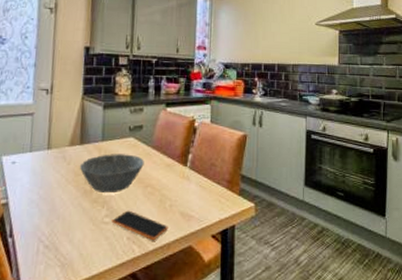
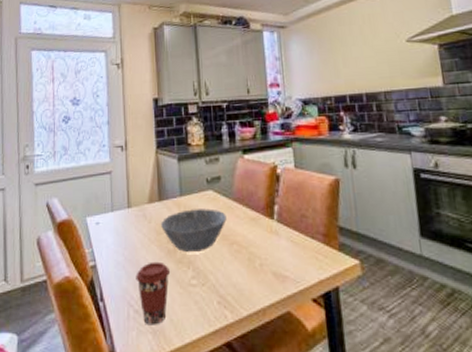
coffee cup: none [49,201,84,259] -> present [136,261,170,325]
smartphone: present [111,210,168,241] -> none [199,271,261,306]

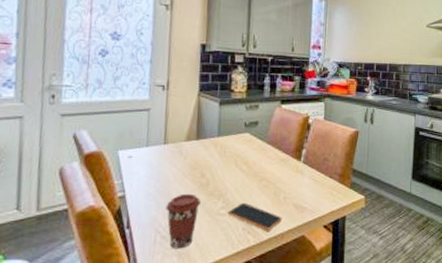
bowl: present [160,208,227,253] -> none [195,149,259,187]
smartphone: none [199,271,261,306] -> present [227,202,282,231]

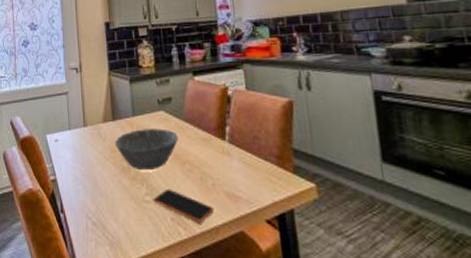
coffee cup: present [166,193,200,249] -> none [93,178,124,238]
bowl: none [195,149,259,187] -> present [114,129,178,171]

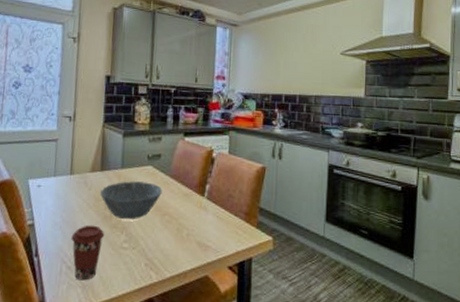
coffee cup: none [93,178,124,238] -> present [71,225,104,281]
smartphone: present [153,188,214,224] -> none [130,237,185,269]

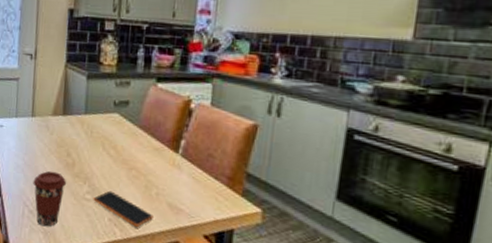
bowl: present [99,181,162,220] -> none [61,128,130,171]
smartphone: none [130,237,185,269] -> present [93,190,153,228]

